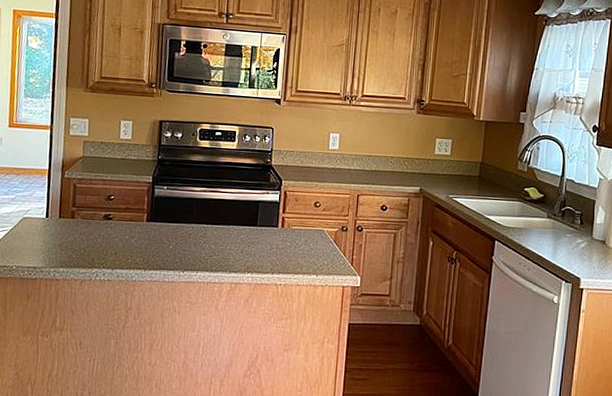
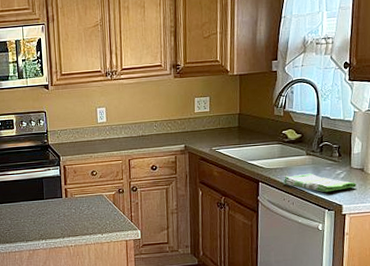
dish towel: none [520,237,597,262] -> present [283,173,356,193]

